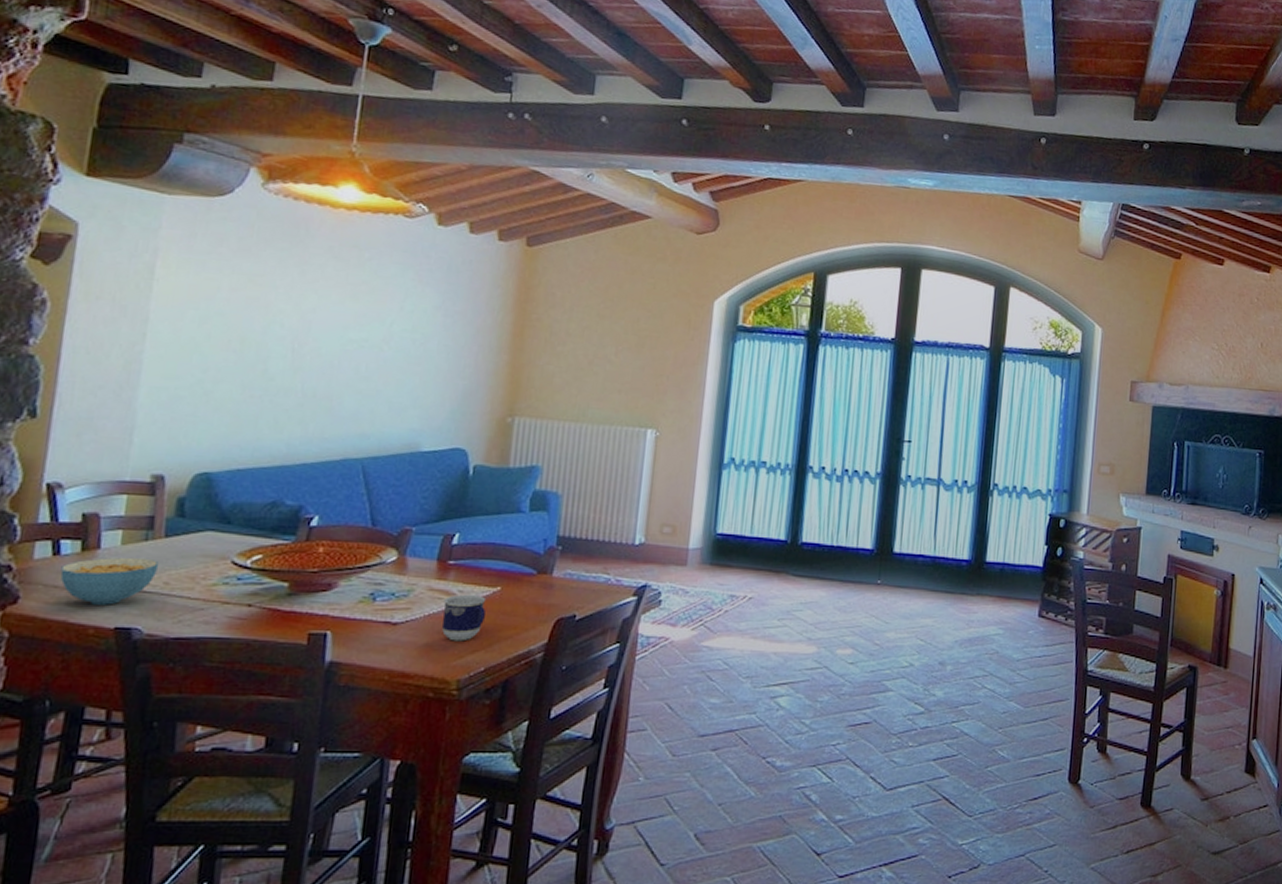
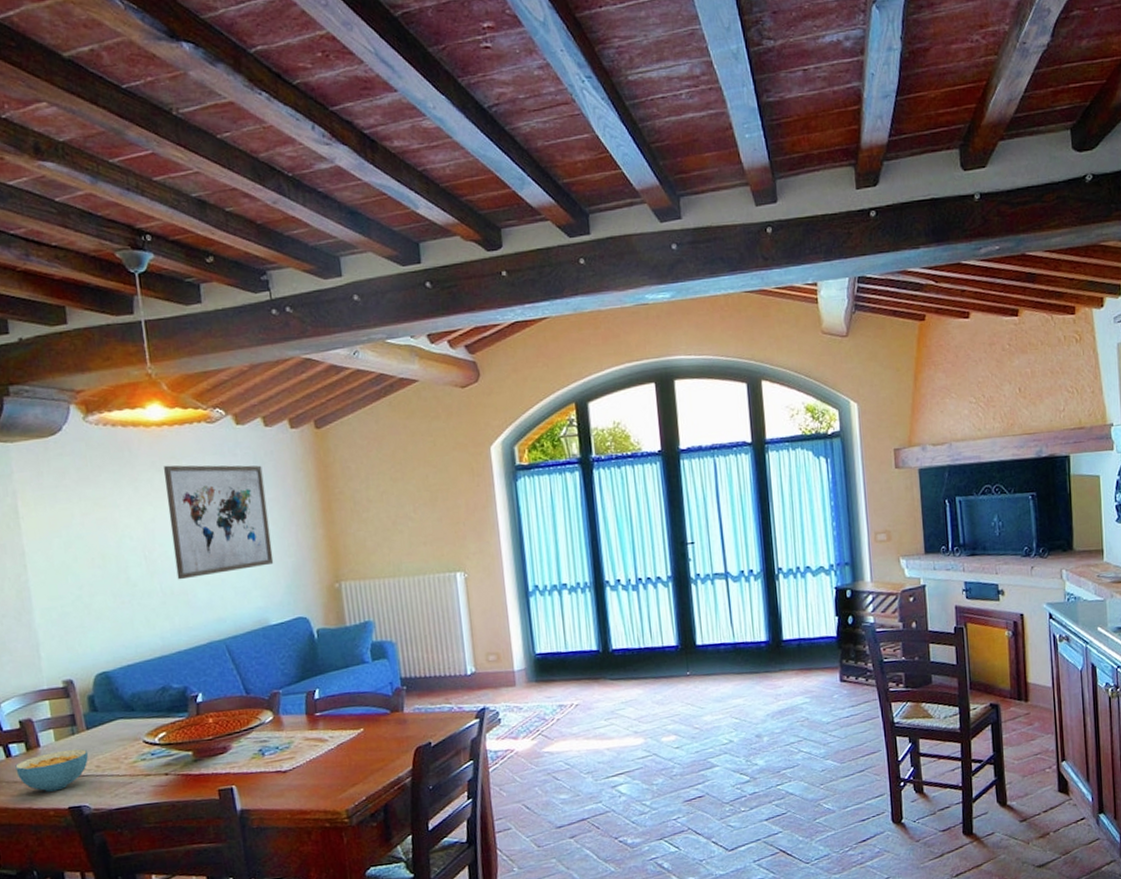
wall art: none [325,253,456,384] -> present [163,465,274,580]
cup: present [441,594,487,642] -> none [319,738,357,779]

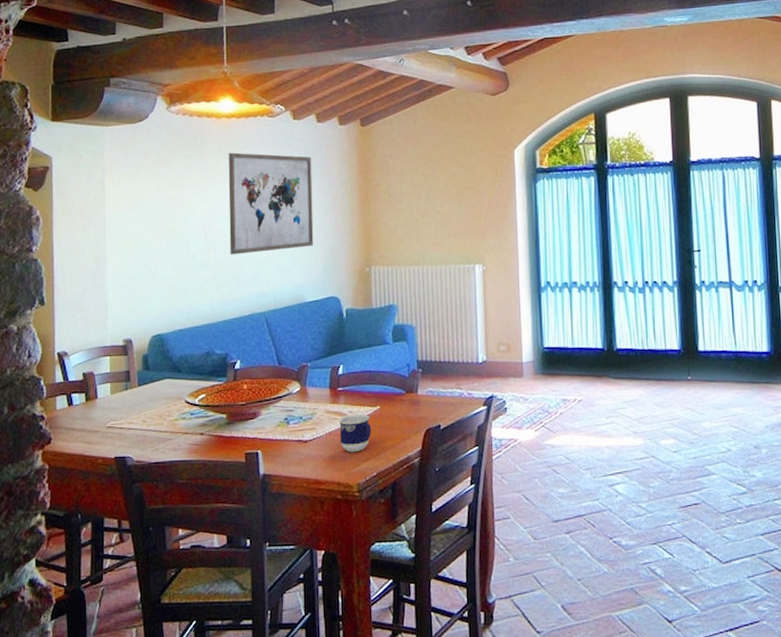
cereal bowl: present [15,748,89,792] -> none [75,403,138,441]
cup: none [319,738,357,779] -> present [339,413,372,453]

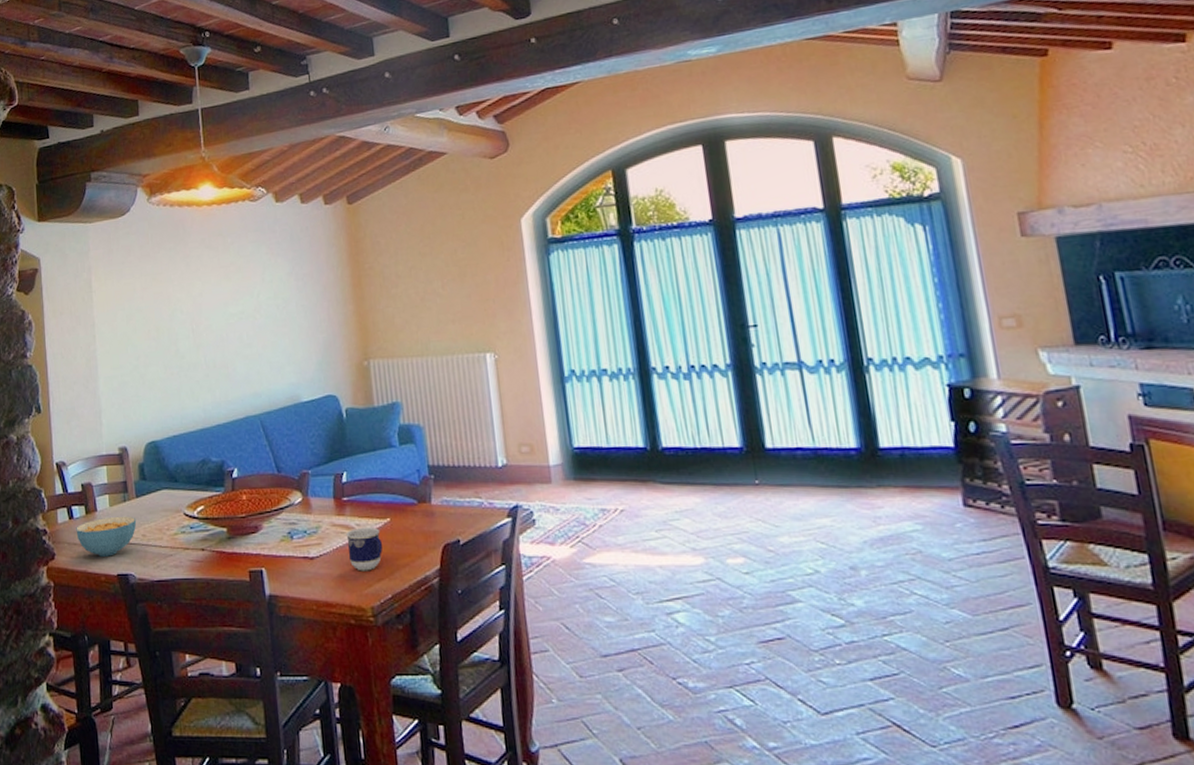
cereal bowl: none [75,403,138,441] -> present [76,516,137,557]
wall art: present [228,152,314,255] -> none [211,241,307,353]

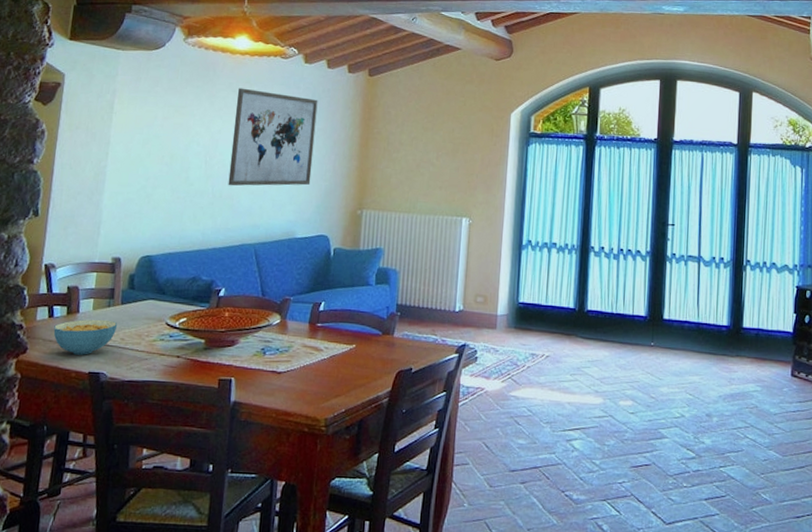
wall art: none [211,241,307,353] -> present [228,88,318,186]
cup: present [346,527,383,571] -> none [313,350,346,388]

